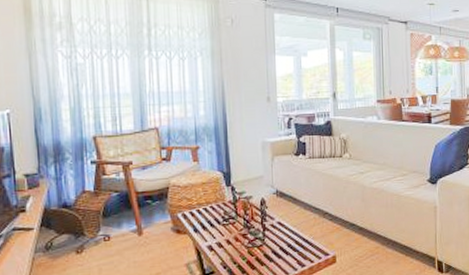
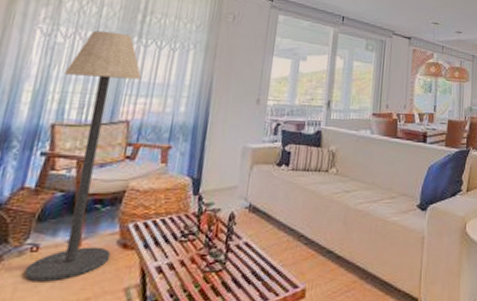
floor lamp: none [91,48,169,263] -> present [23,30,142,282]

